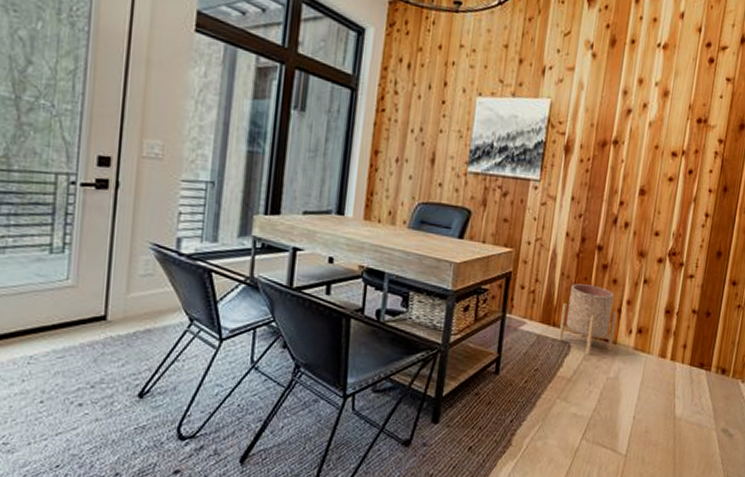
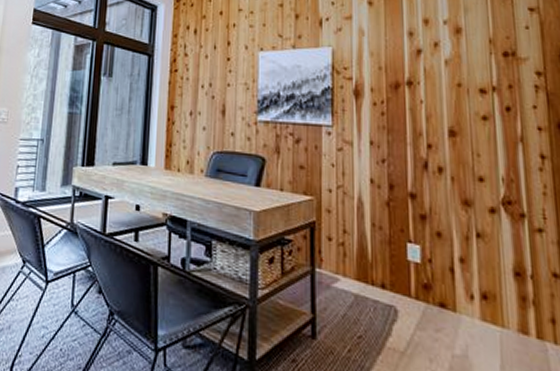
planter: present [559,284,617,355] -> none [380,236,452,323]

